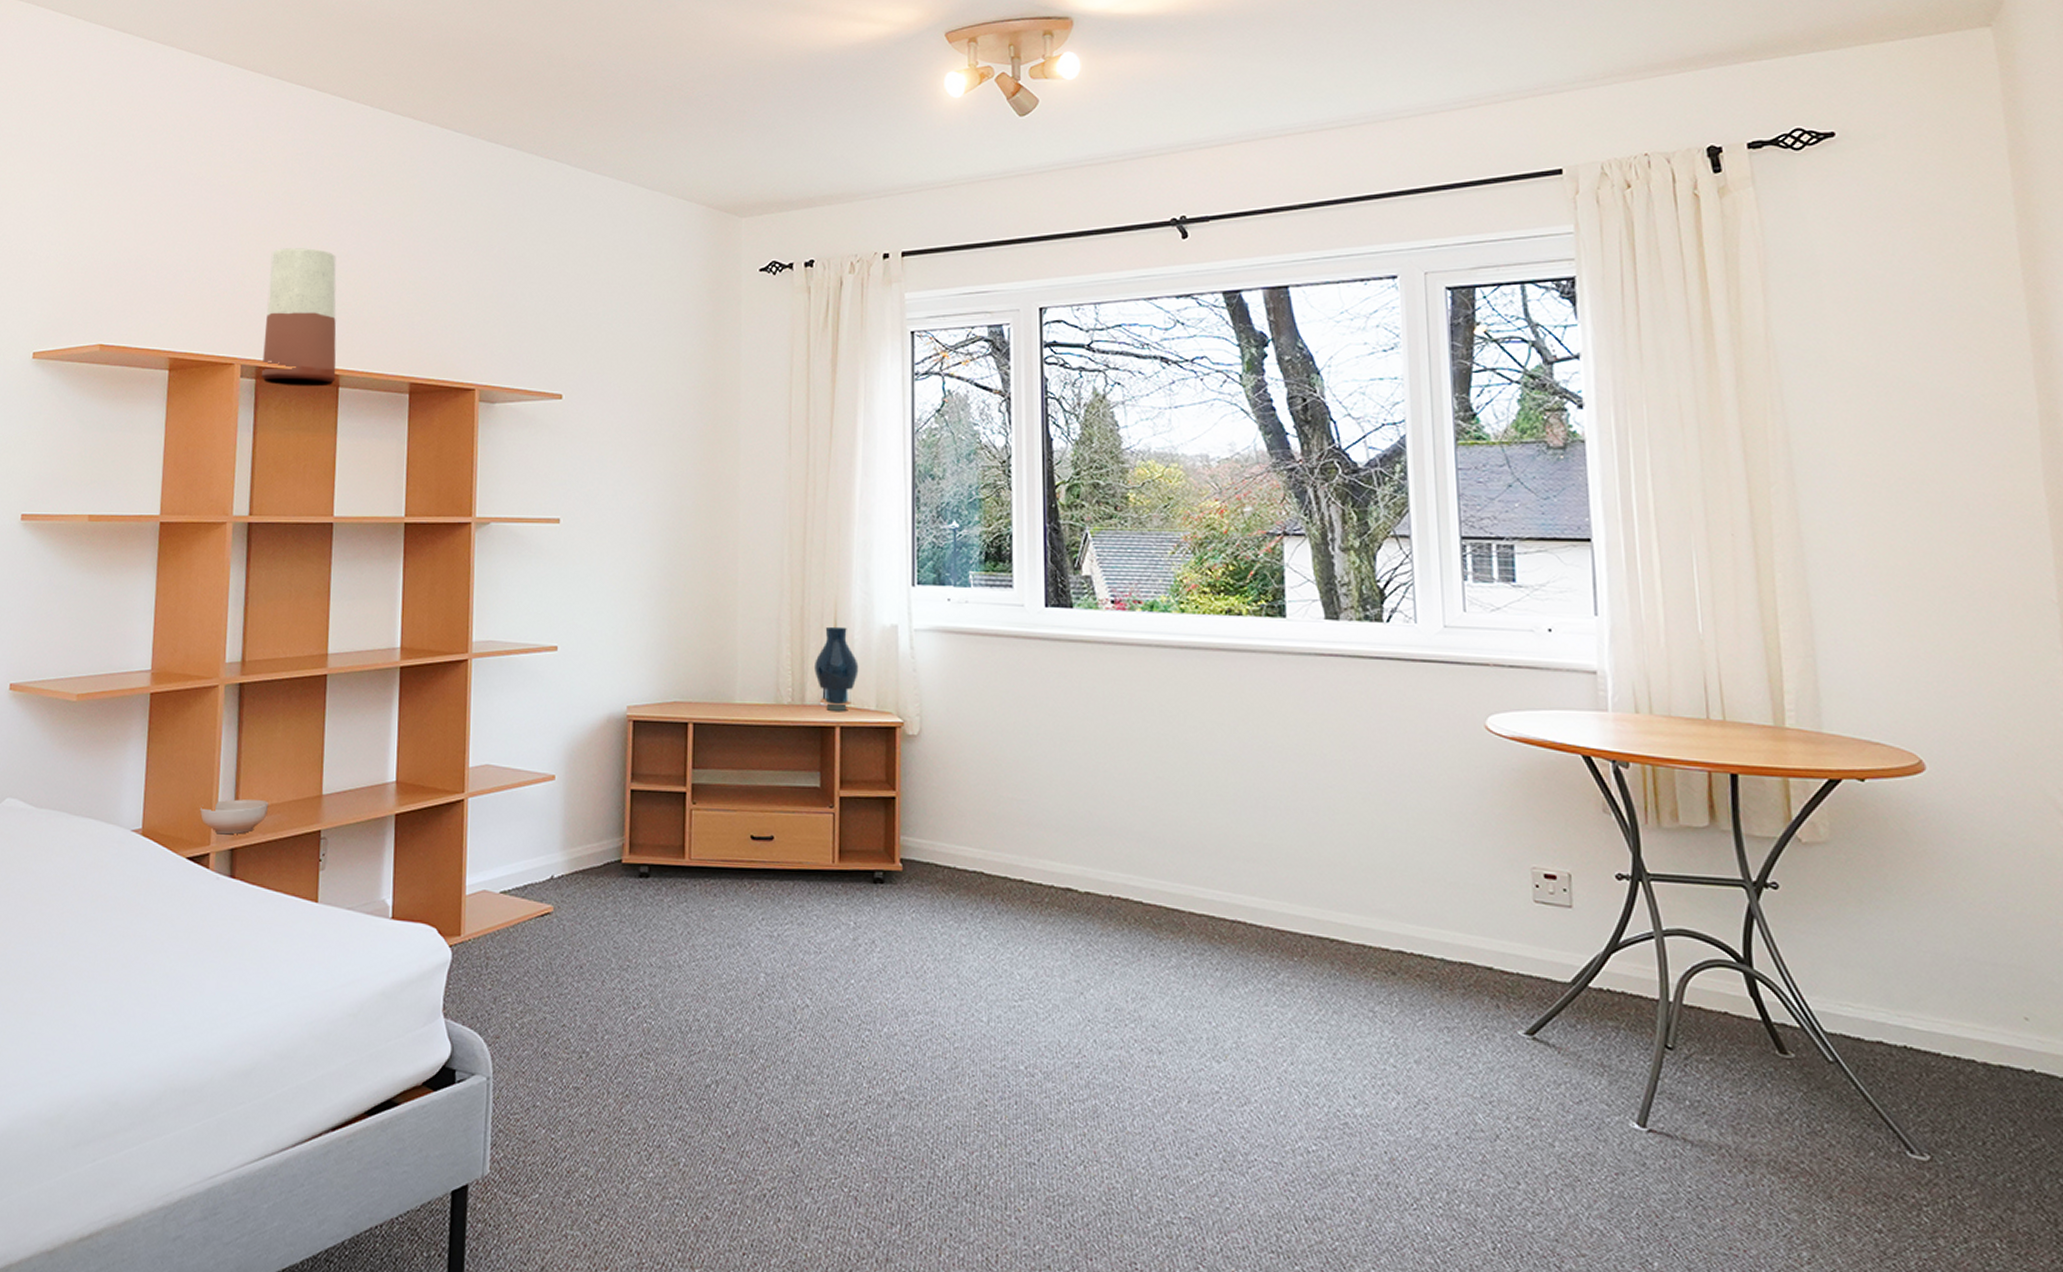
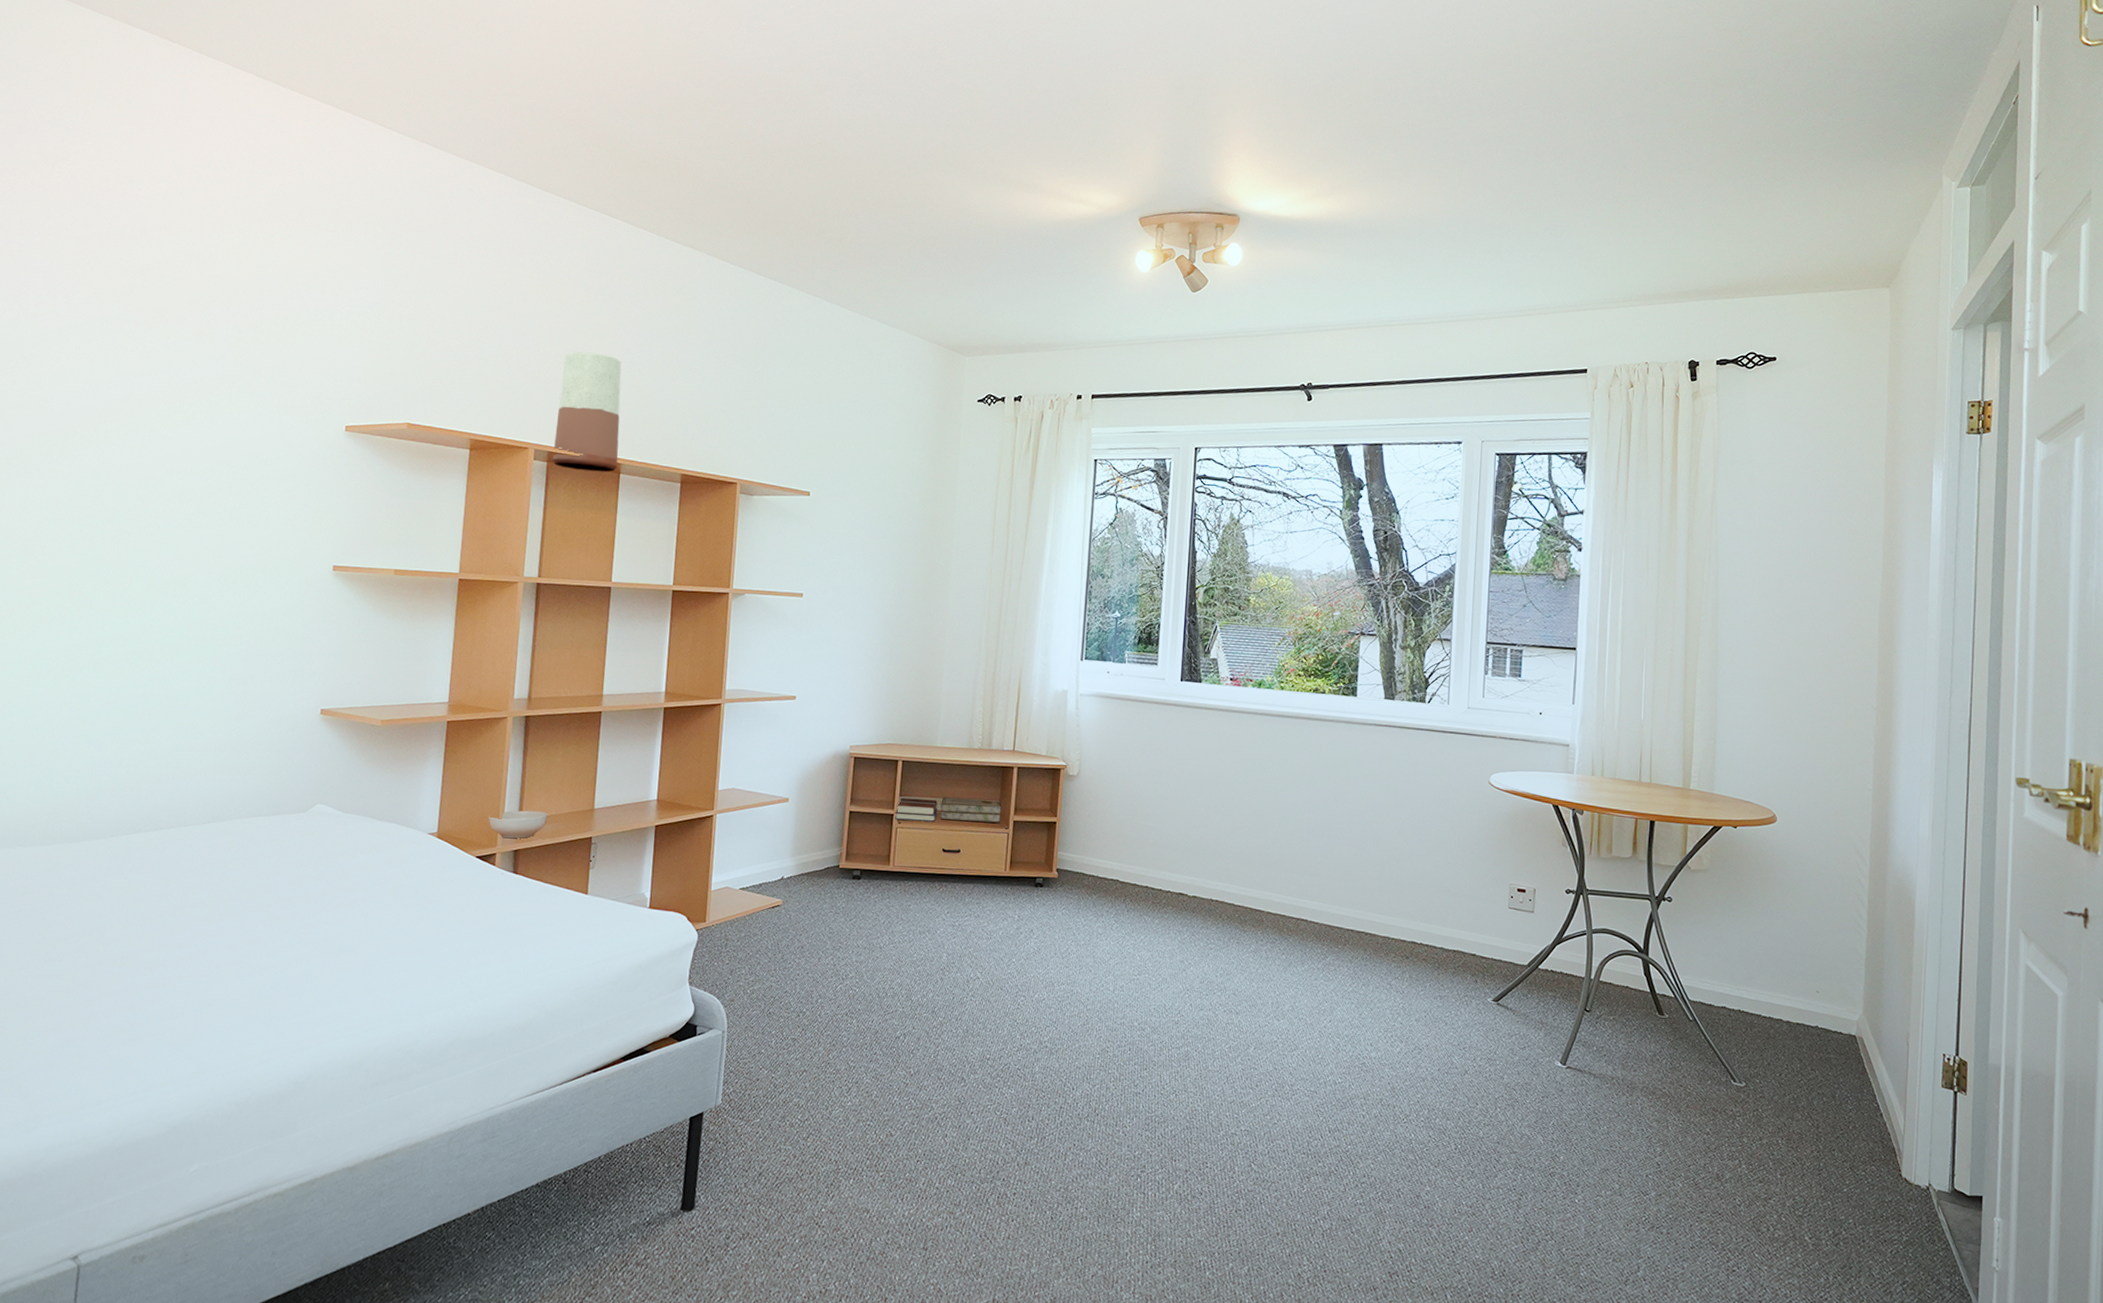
books: none [688,770,742,801] -> present [895,797,938,822]
decorative box: none [744,768,823,801] -> present [940,797,1002,824]
vase: present [815,626,859,711] -> none [1000,689,1035,755]

